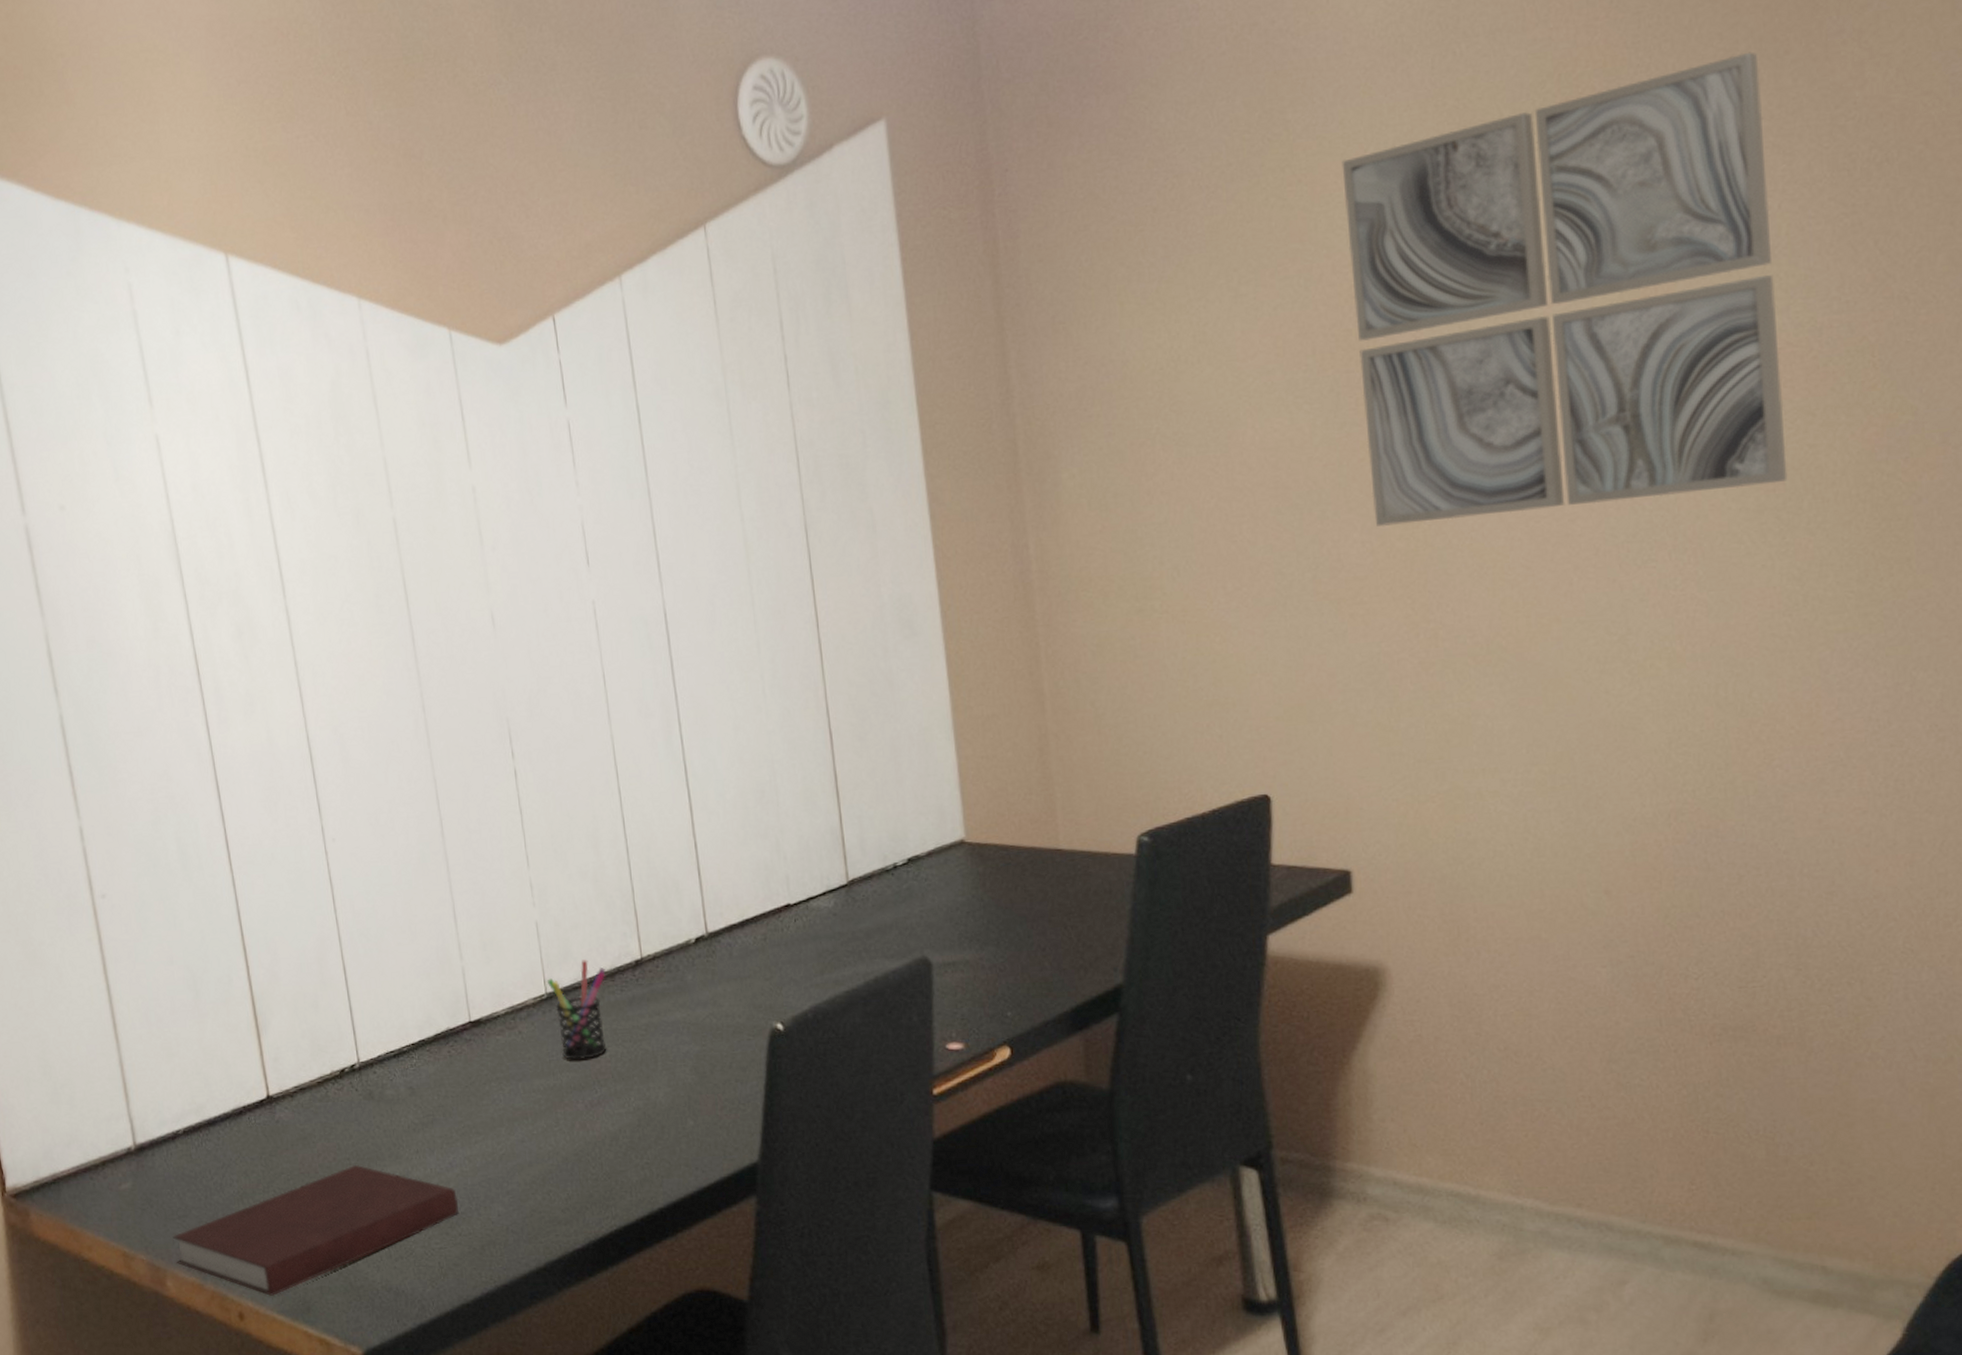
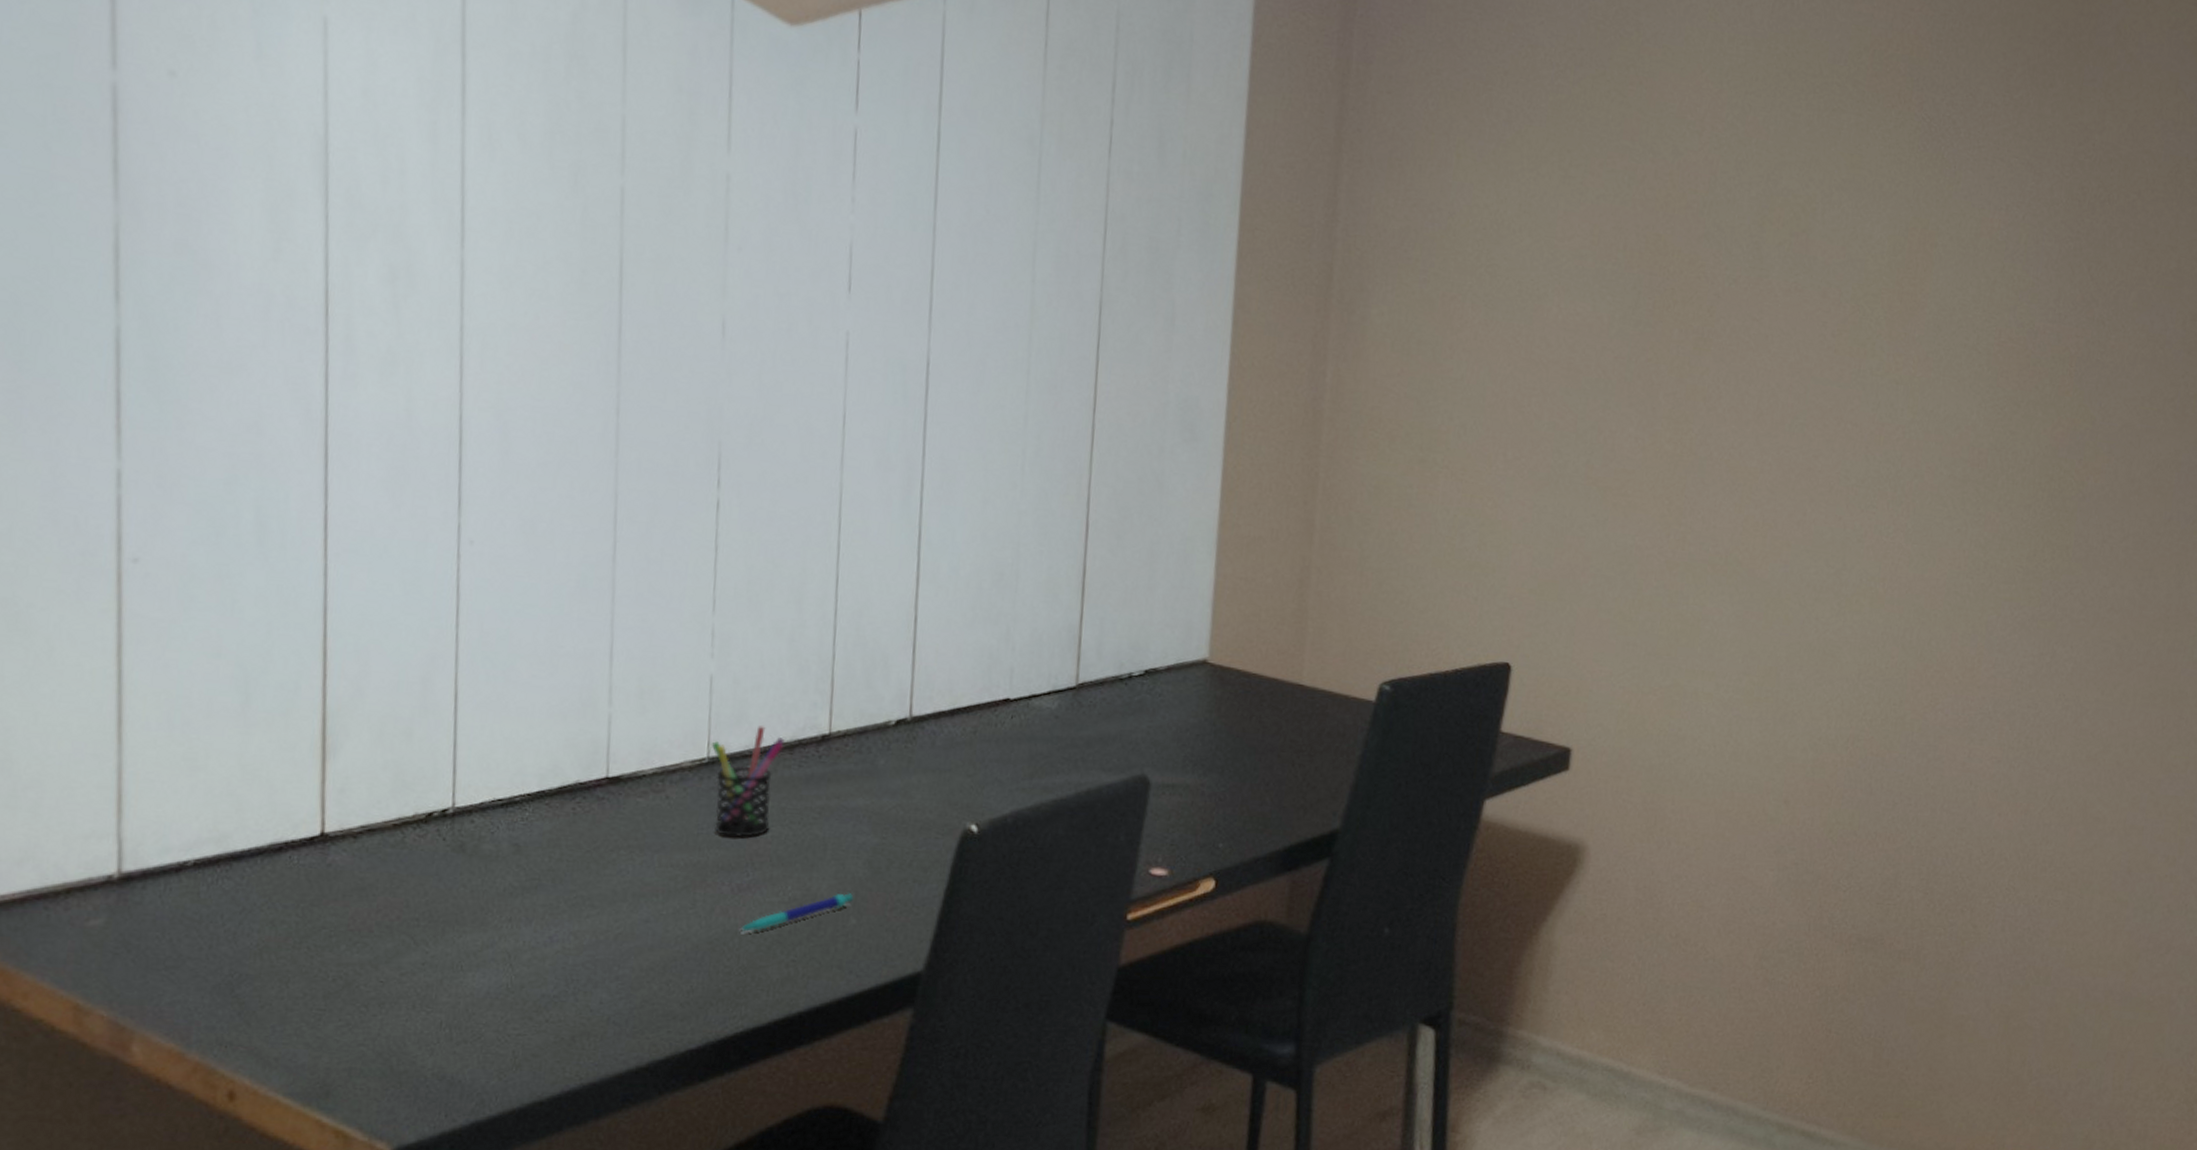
notebook: present [173,1165,460,1296] -> none [151,928,553,1074]
pen: none [598,1098,688,1142] -> present [739,893,854,932]
wall art: present [1341,51,1788,527] -> none [1650,73,2029,460]

